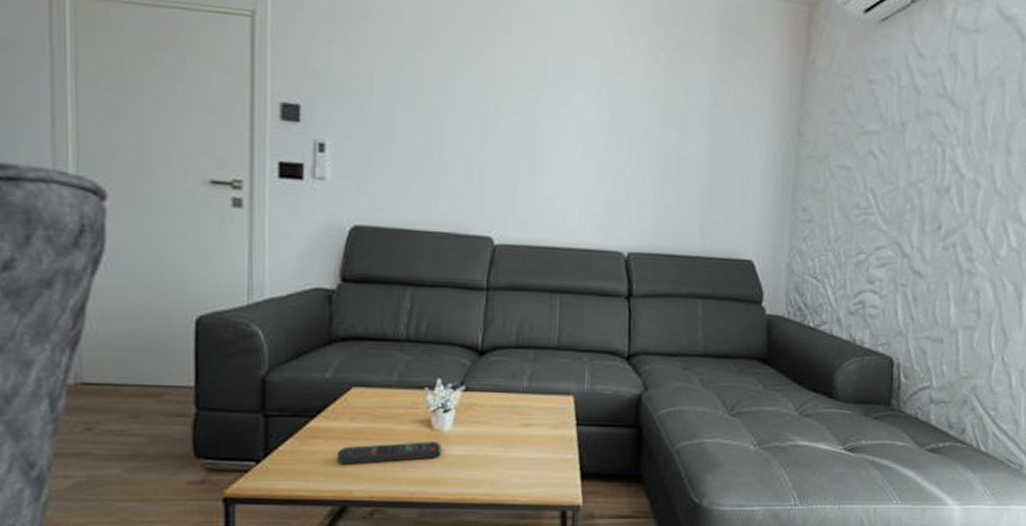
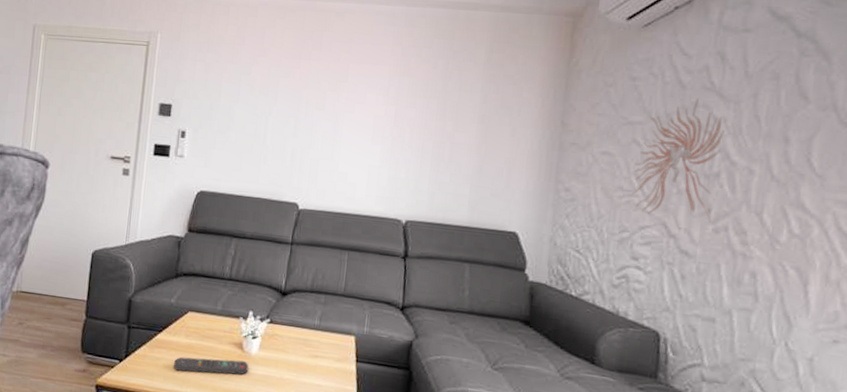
wall sculpture: none [868,105,955,240] -> present [631,98,725,222]

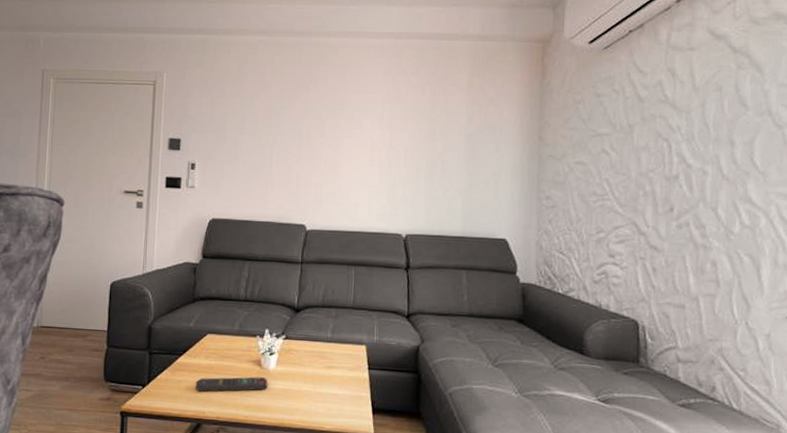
wall sculpture: present [631,98,725,222] -> none [604,110,680,219]

